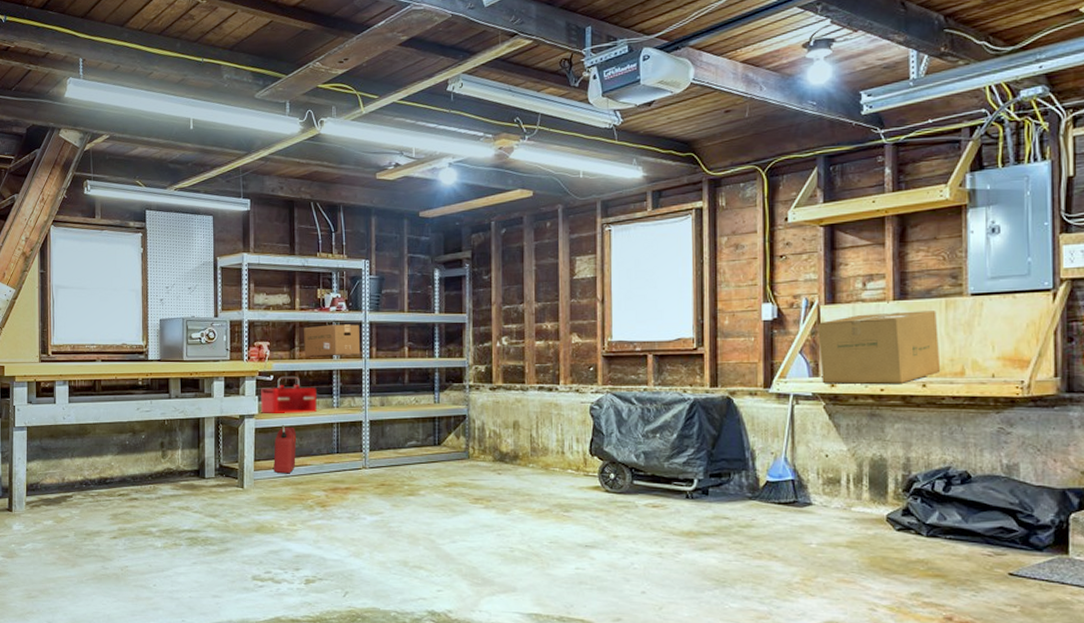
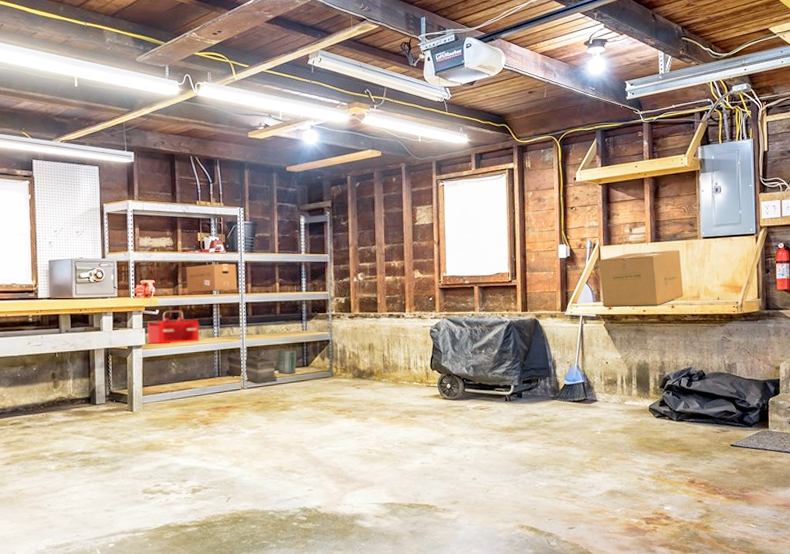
fuel can: present [273,424,297,474] -> none [160,353,182,397]
tool box: none [345,429,404,464] -> present [225,354,277,384]
paint can: none [404,424,427,454] -> present [277,348,297,374]

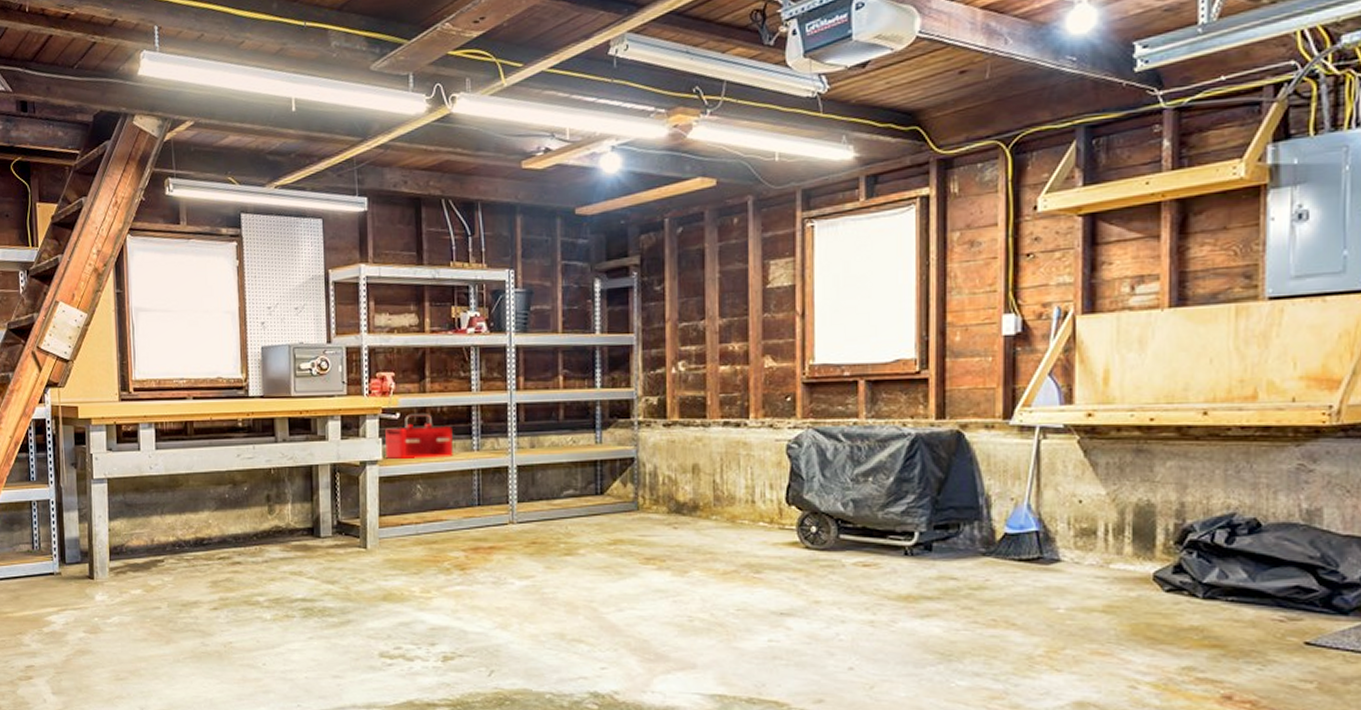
box: present [186,263,238,293] -> none [436,348,505,390]
tool box: present [225,354,277,384] -> none [488,476,559,517]
paint can: present [277,348,297,374] -> none [559,469,587,505]
box: present [599,250,684,307] -> none [1072,319,1227,413]

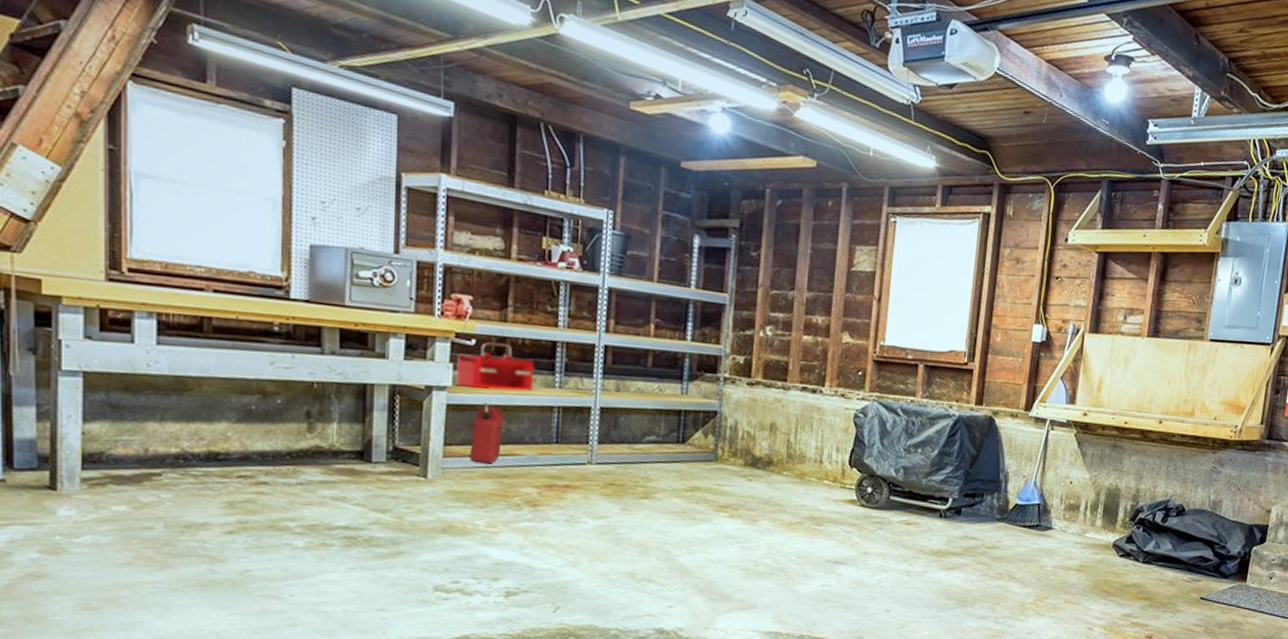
fuel can: none [402,471,430,531] -> present [470,402,504,464]

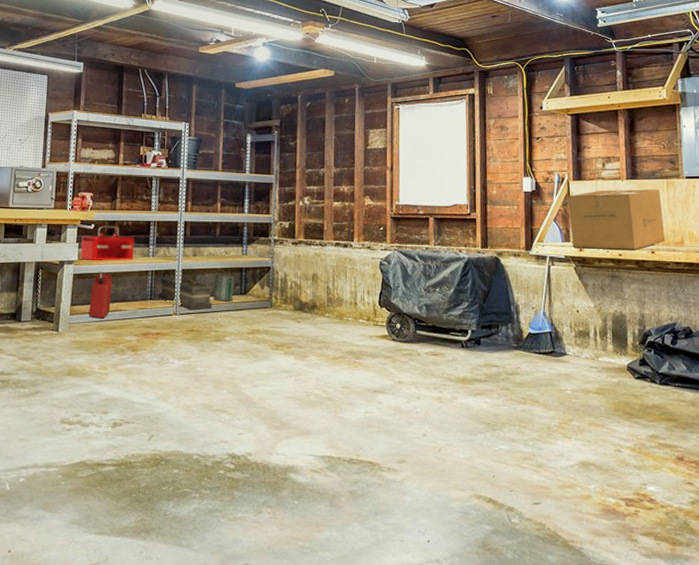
tool box: none [567,416,641,460] -> present [158,277,213,310]
paint can: none [640,415,671,452] -> present [213,273,235,302]
box: none [1076,347,1180,419] -> present [568,189,665,251]

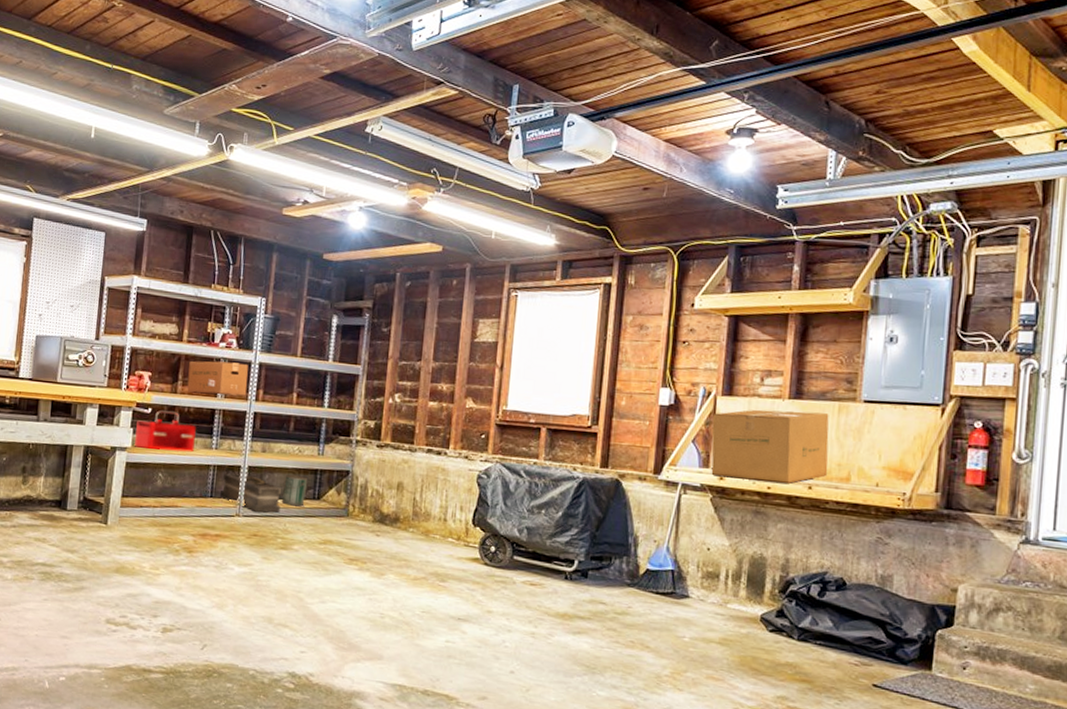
fuel can: present [89,271,113,319] -> none [141,461,170,514]
box: none [125,179,177,209] -> present [187,361,248,397]

